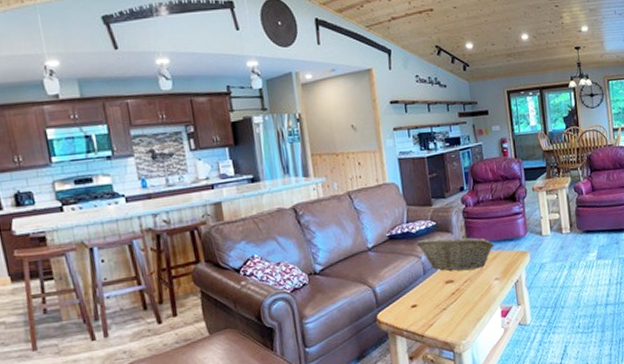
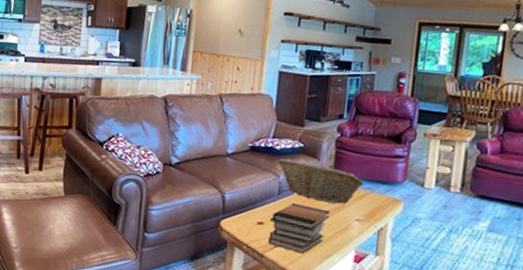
book stack: none [422,277,473,324] -> present [268,202,330,254]

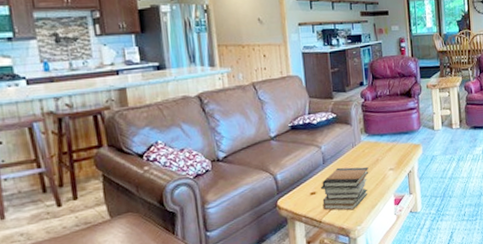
fruit basket: present [277,159,365,204] -> none [316,128,391,161]

